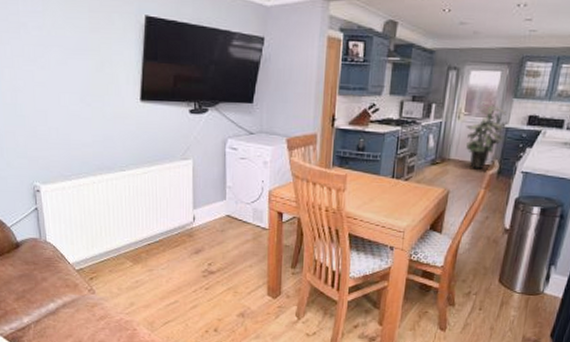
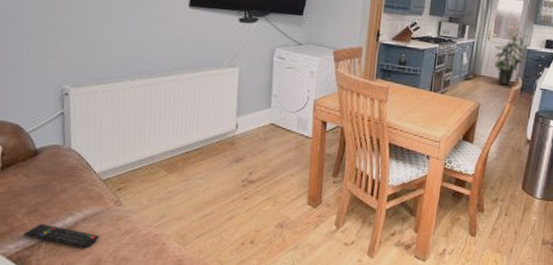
remote control: none [15,308,79,332] -> present [23,223,100,249]

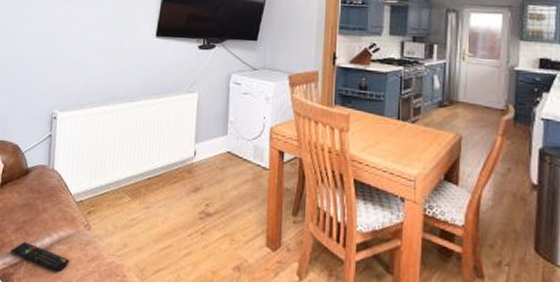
indoor plant: present [494,25,528,86] -> none [472,43,515,115]

